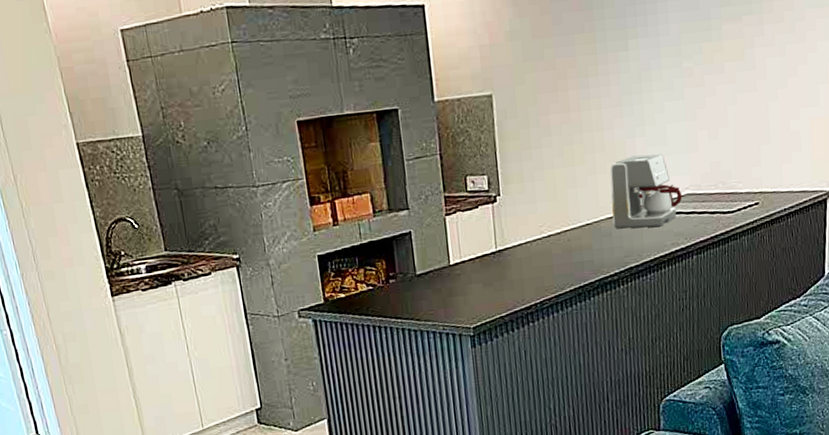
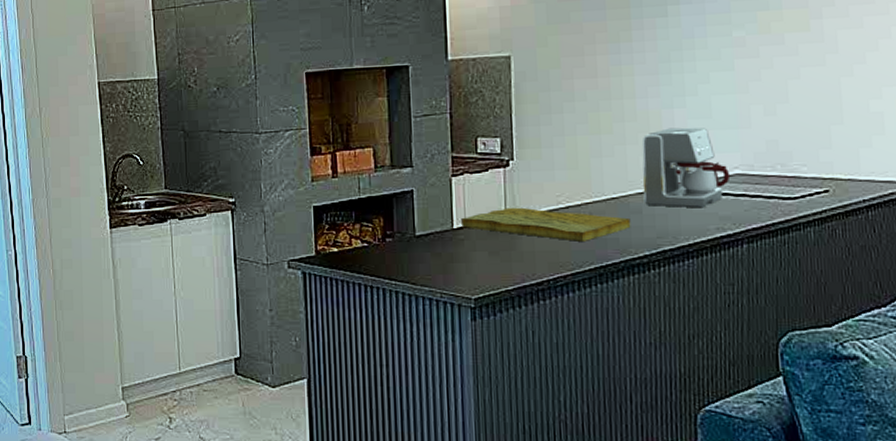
cutting board: none [456,239,603,267] -> present [460,207,631,241]

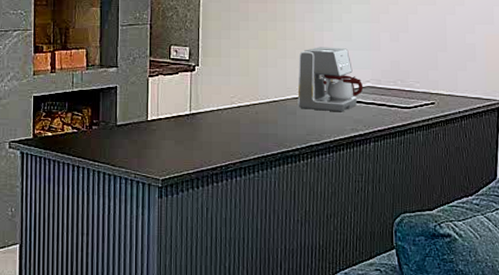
cutting board: present [460,207,631,241] -> none [154,105,287,135]

